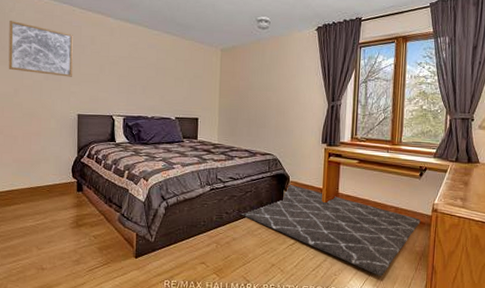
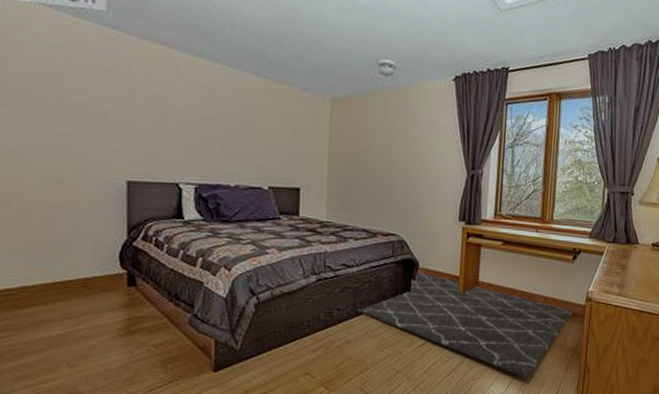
wall art: present [8,21,73,77] -> none [16,45,118,129]

